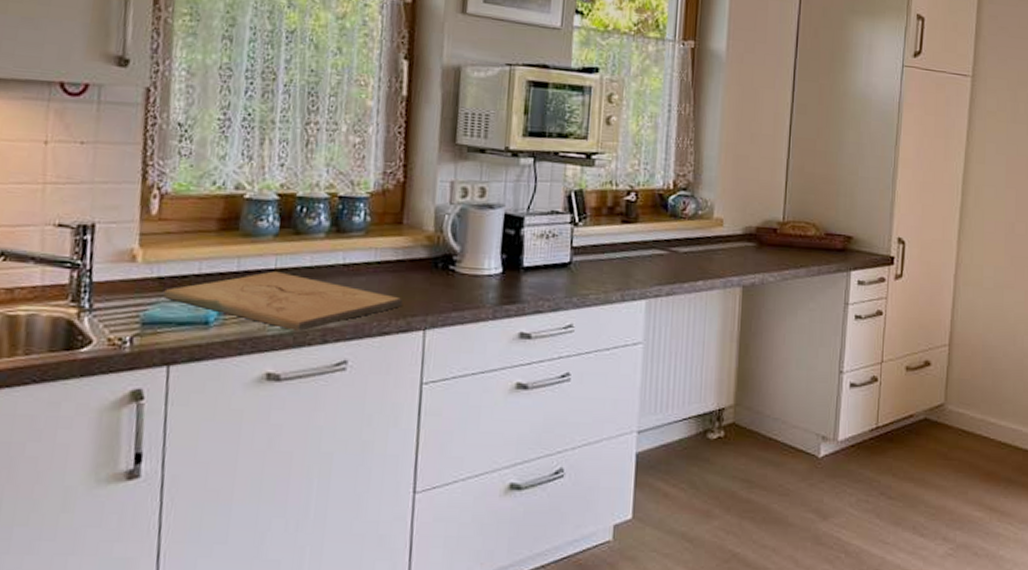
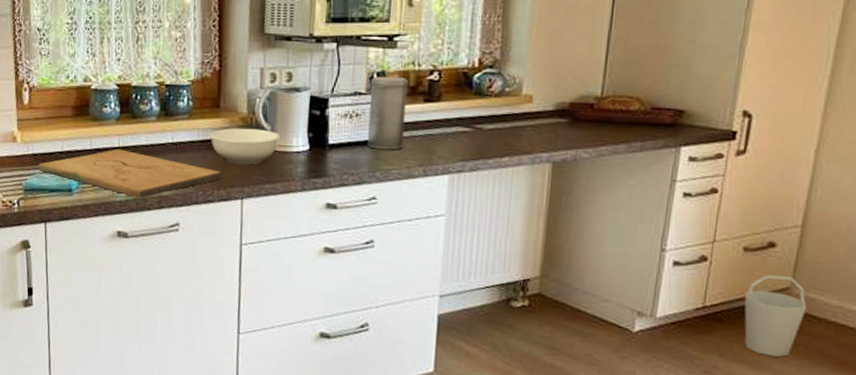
bowl: none [389,247,471,290] -> present [209,128,281,165]
canister: none [563,194,607,274] -> present [366,76,409,150]
bucket: none [909,393,958,473] -> present [744,275,807,357]

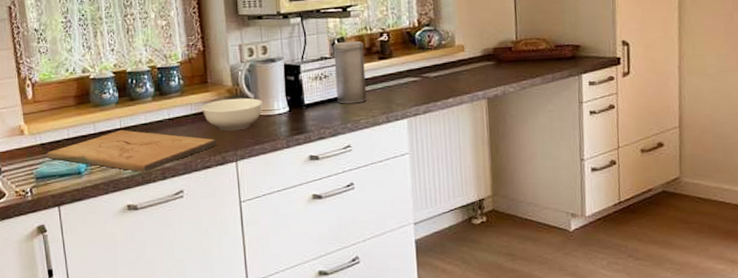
bucket: present [744,275,807,357] -> none [648,169,694,235]

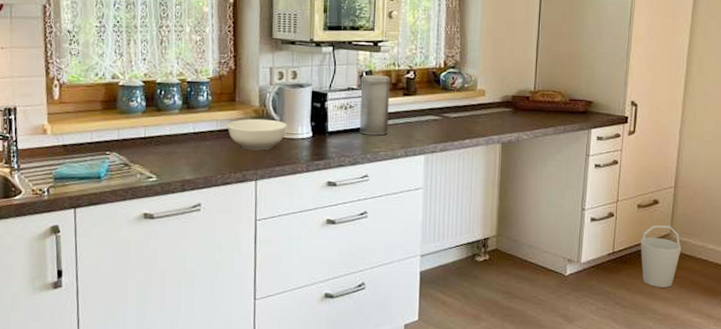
cutting board: present [47,130,217,173] -> none [68,139,238,183]
bucket: none [648,169,694,235] -> present [640,225,681,288]

